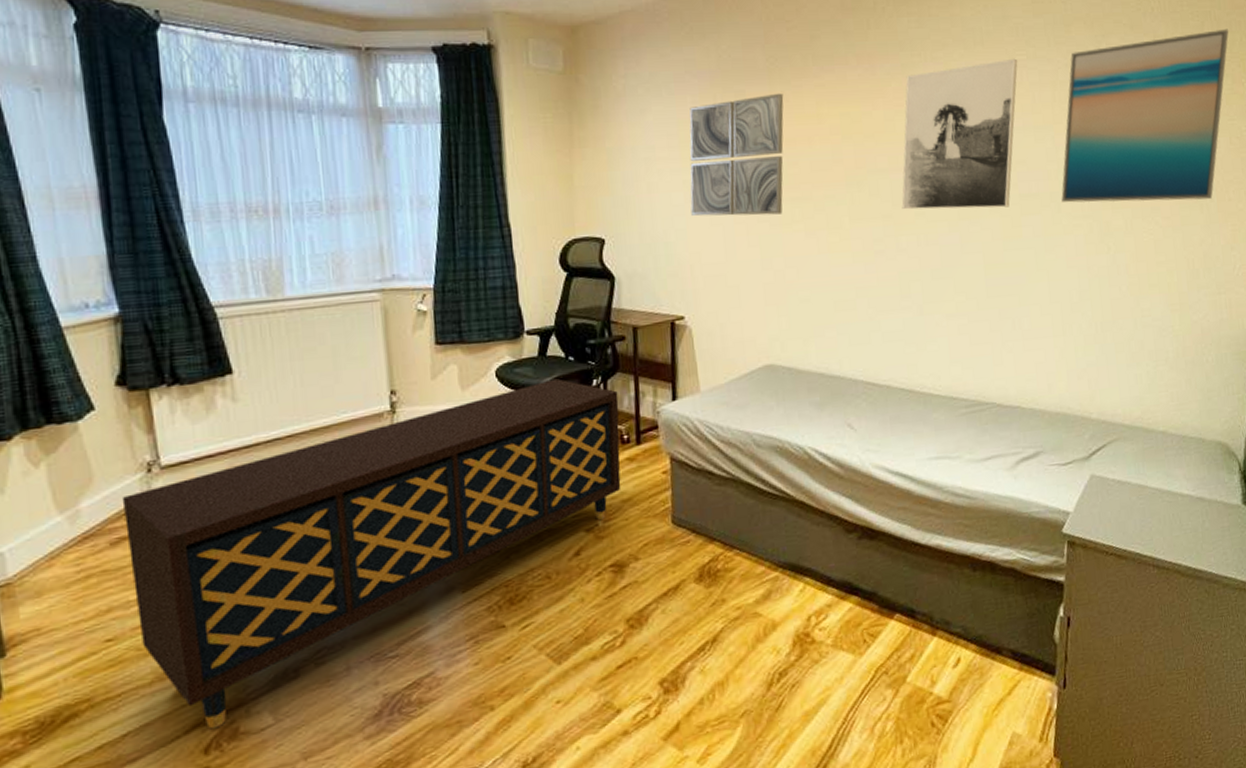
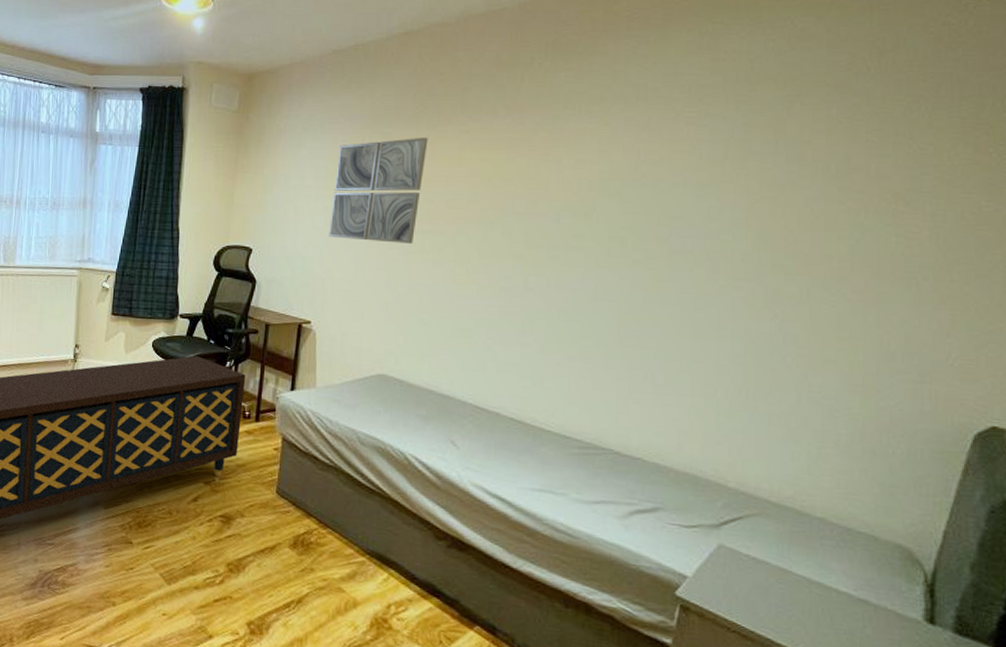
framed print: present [901,58,1018,210] -> none [534,115,686,261]
wall art: present [1061,28,1229,203] -> none [721,92,977,279]

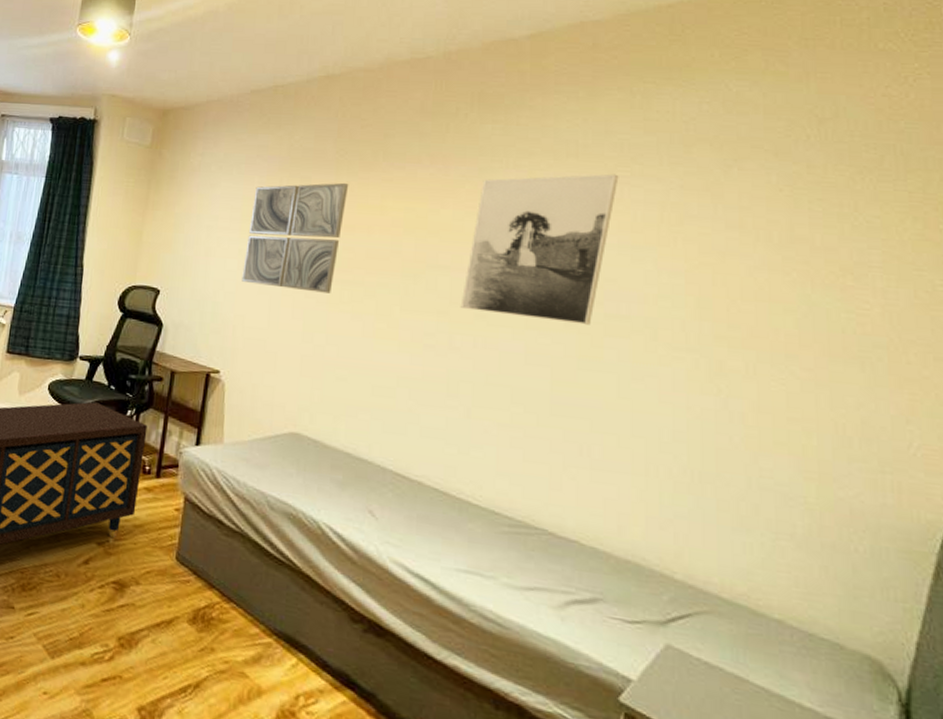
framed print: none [534,115,686,261] -> present [460,174,619,325]

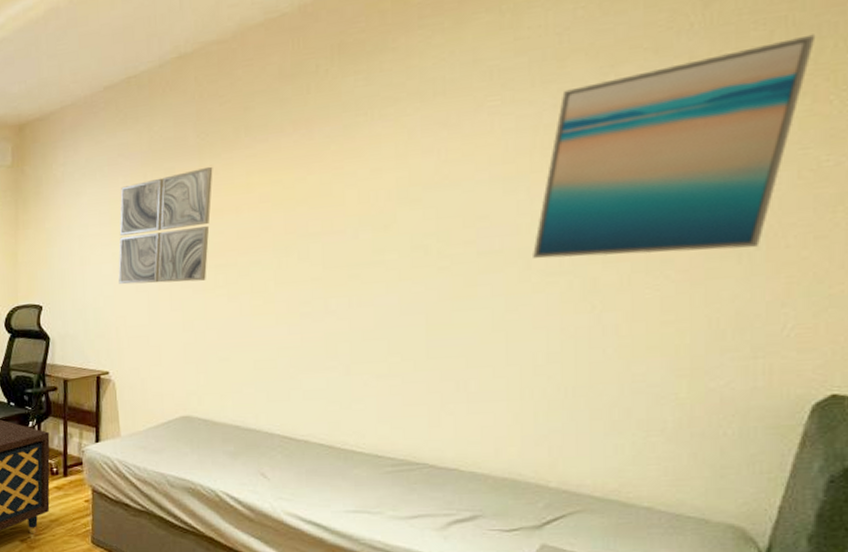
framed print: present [460,174,619,325] -> none [333,105,489,272]
wall art: none [659,165,923,359] -> present [533,34,816,259]

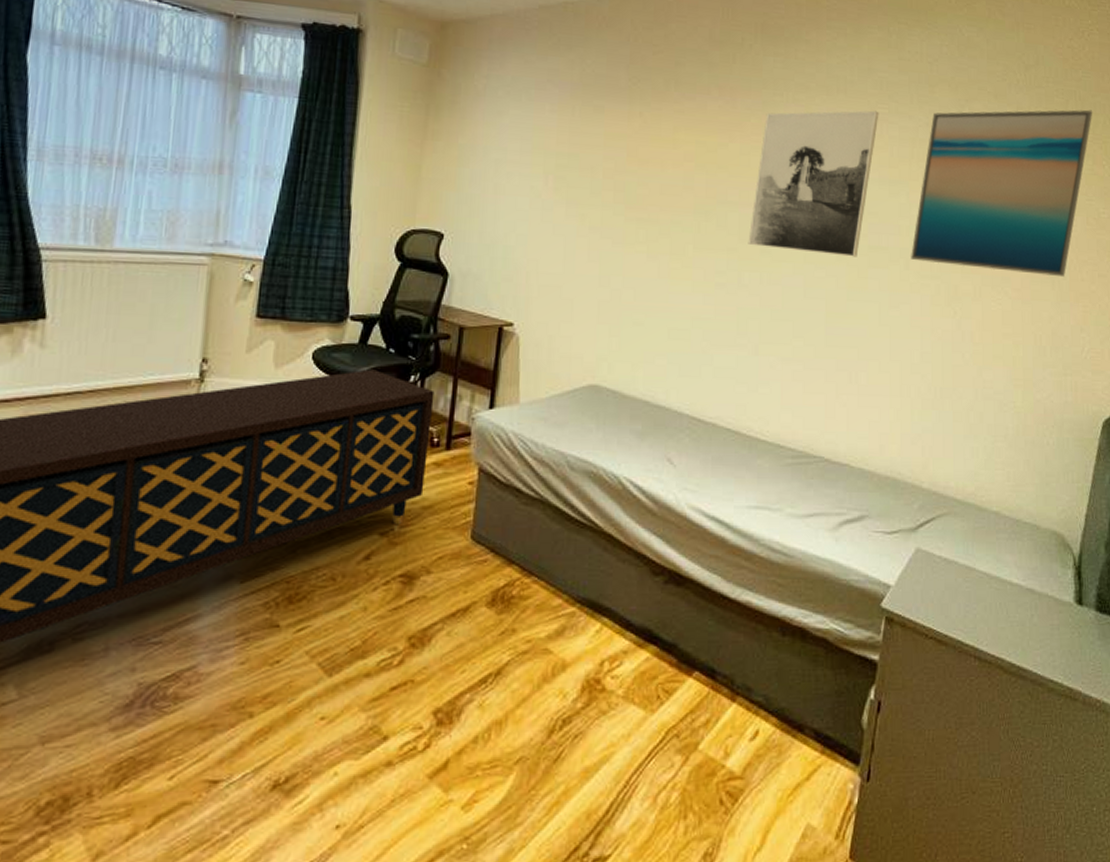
wall art: present [118,166,213,285] -> none [535,113,642,233]
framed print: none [333,105,489,272] -> present [748,110,879,257]

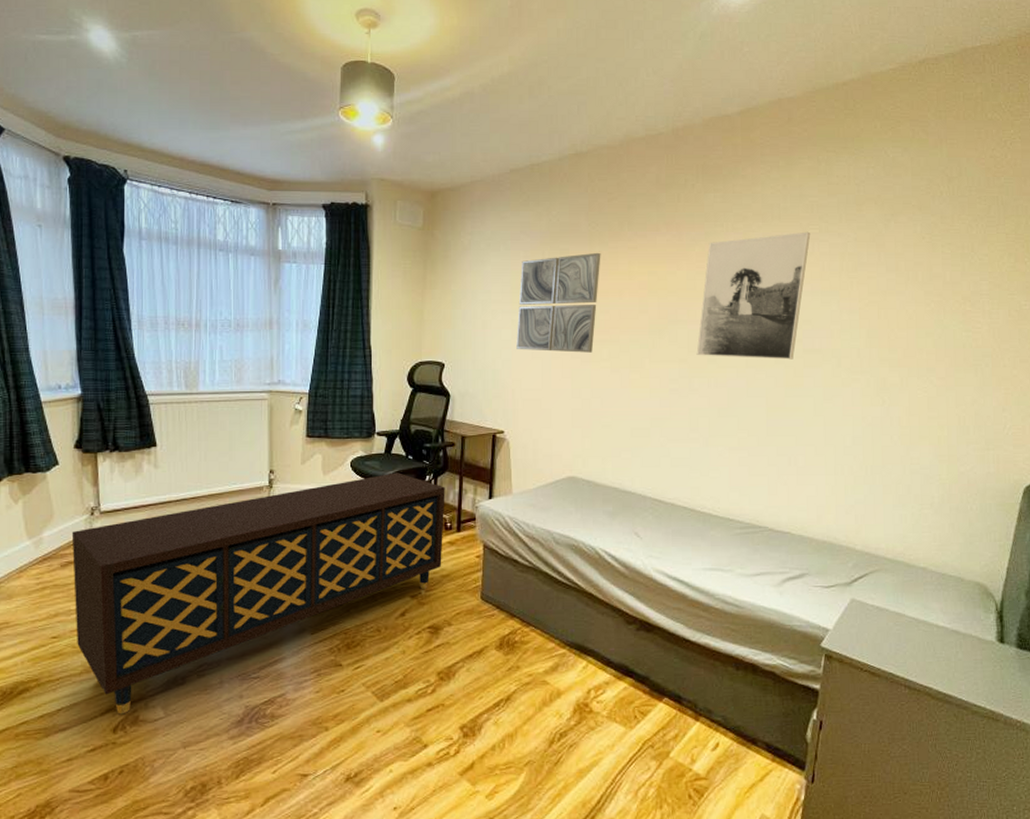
wall art: none [535,113,642,233] -> present [516,252,601,353]
wall art: present [911,109,1093,278] -> none [842,212,1015,365]

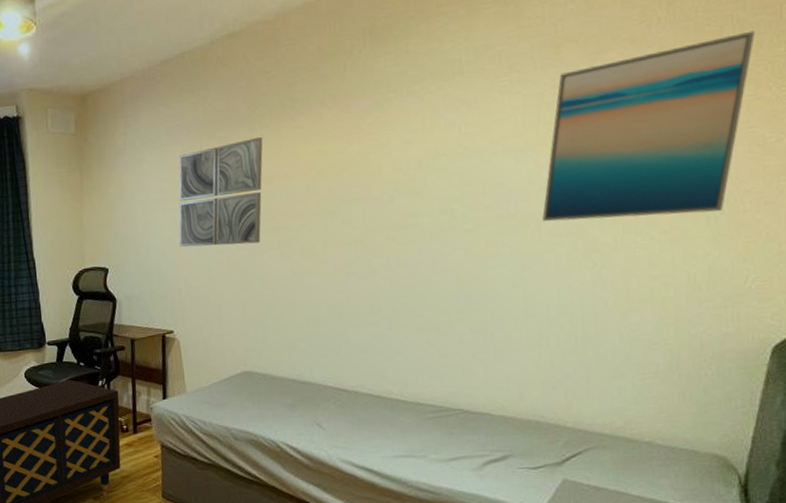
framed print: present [696,231,811,360] -> none [373,85,500,235]
wall art: none [842,212,1015,365] -> present [542,30,756,222]

